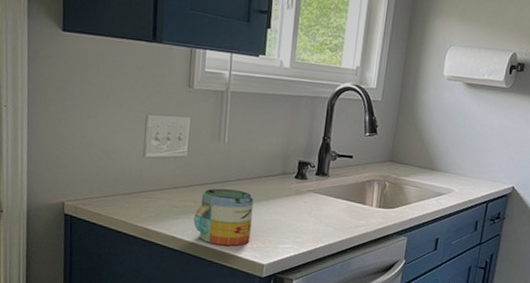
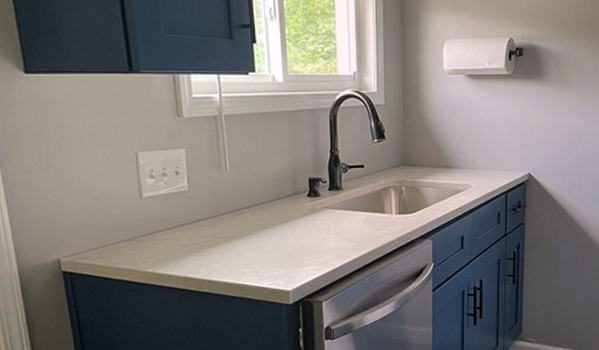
mug: present [193,188,254,246] -> none [206,218,270,279]

